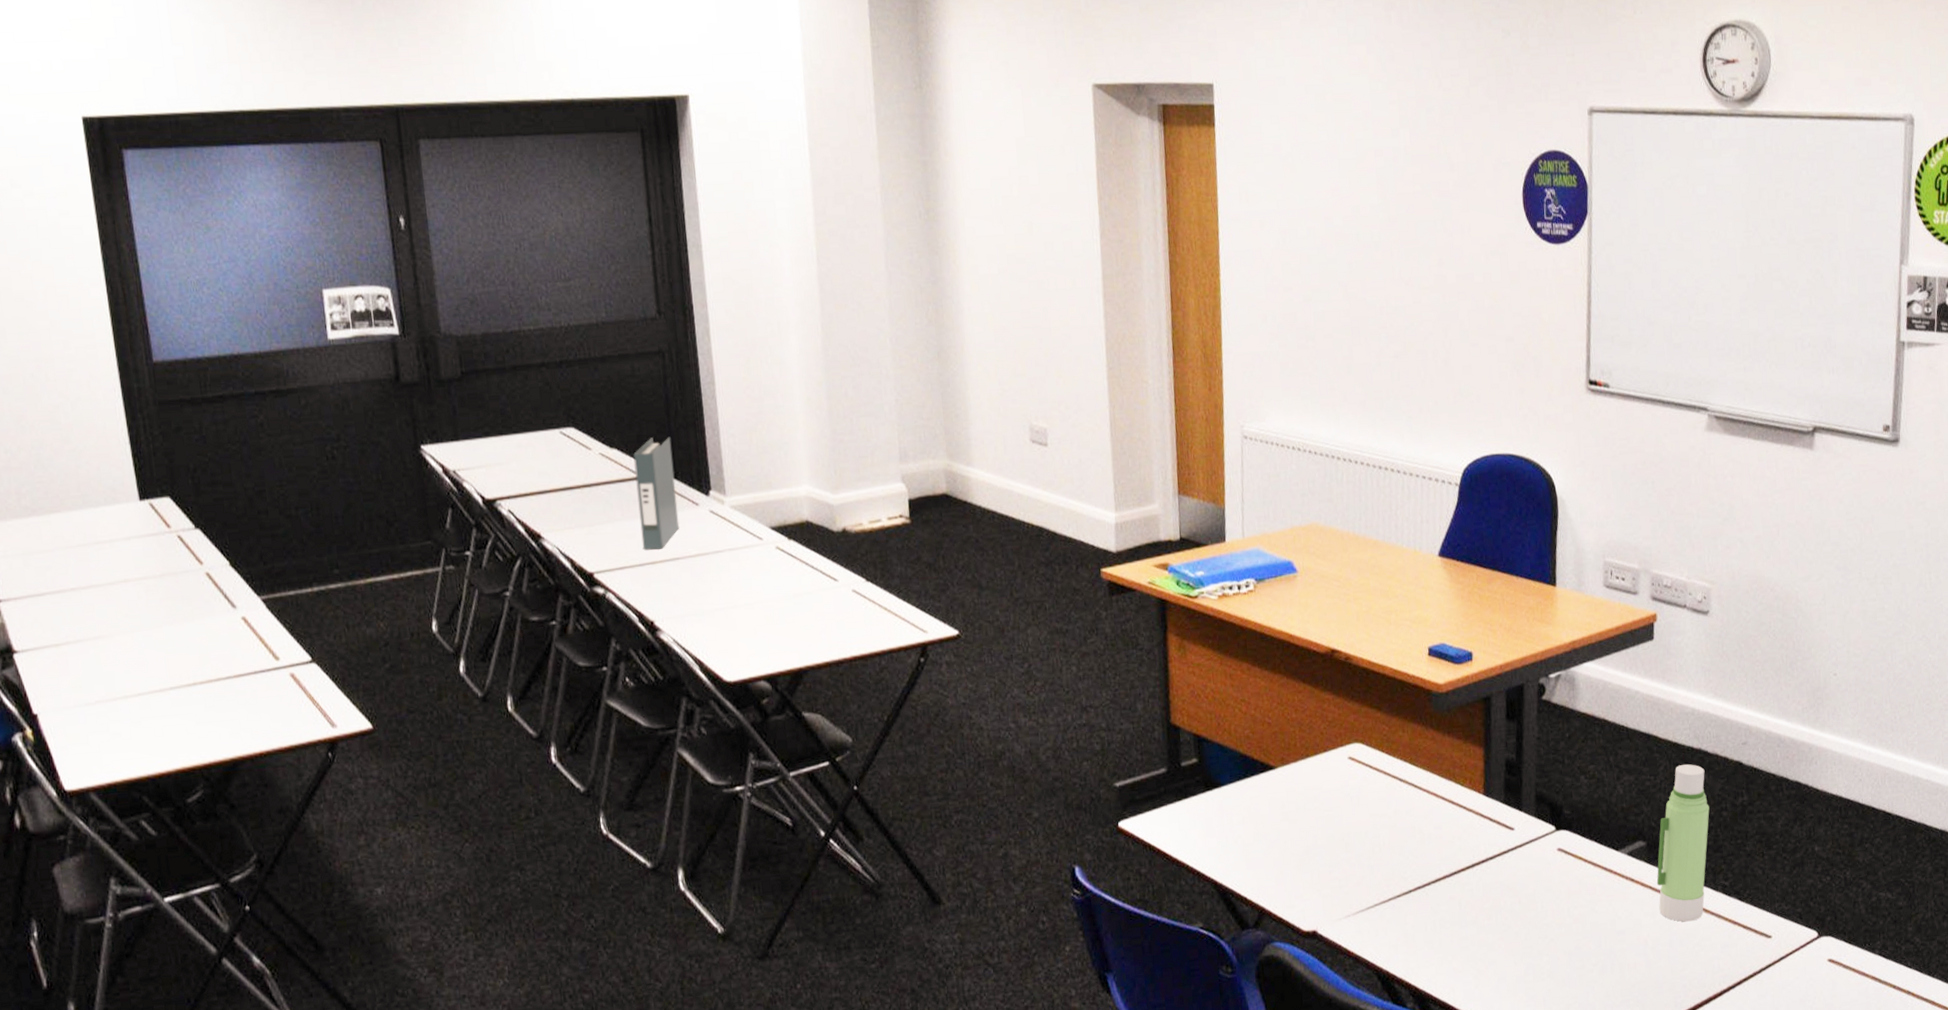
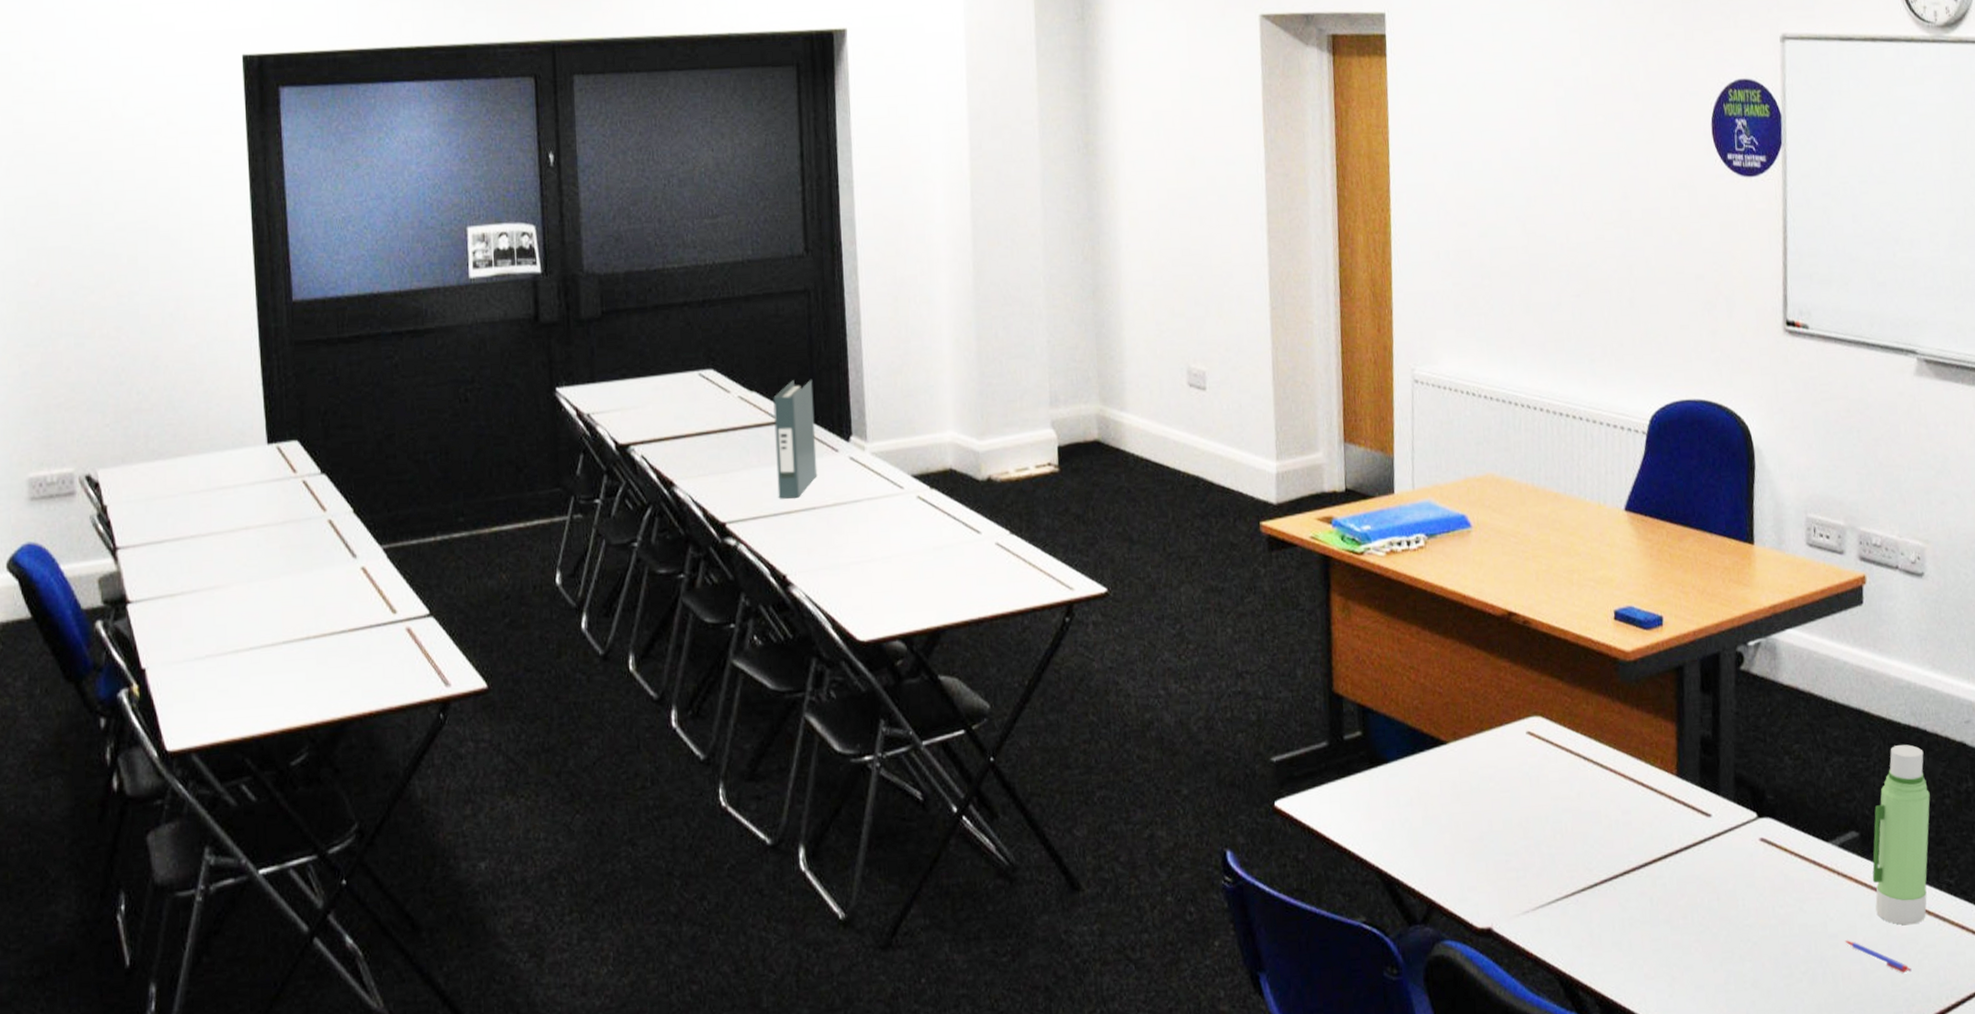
pen: none [1631,935,1689,963] -> present [1845,940,1912,973]

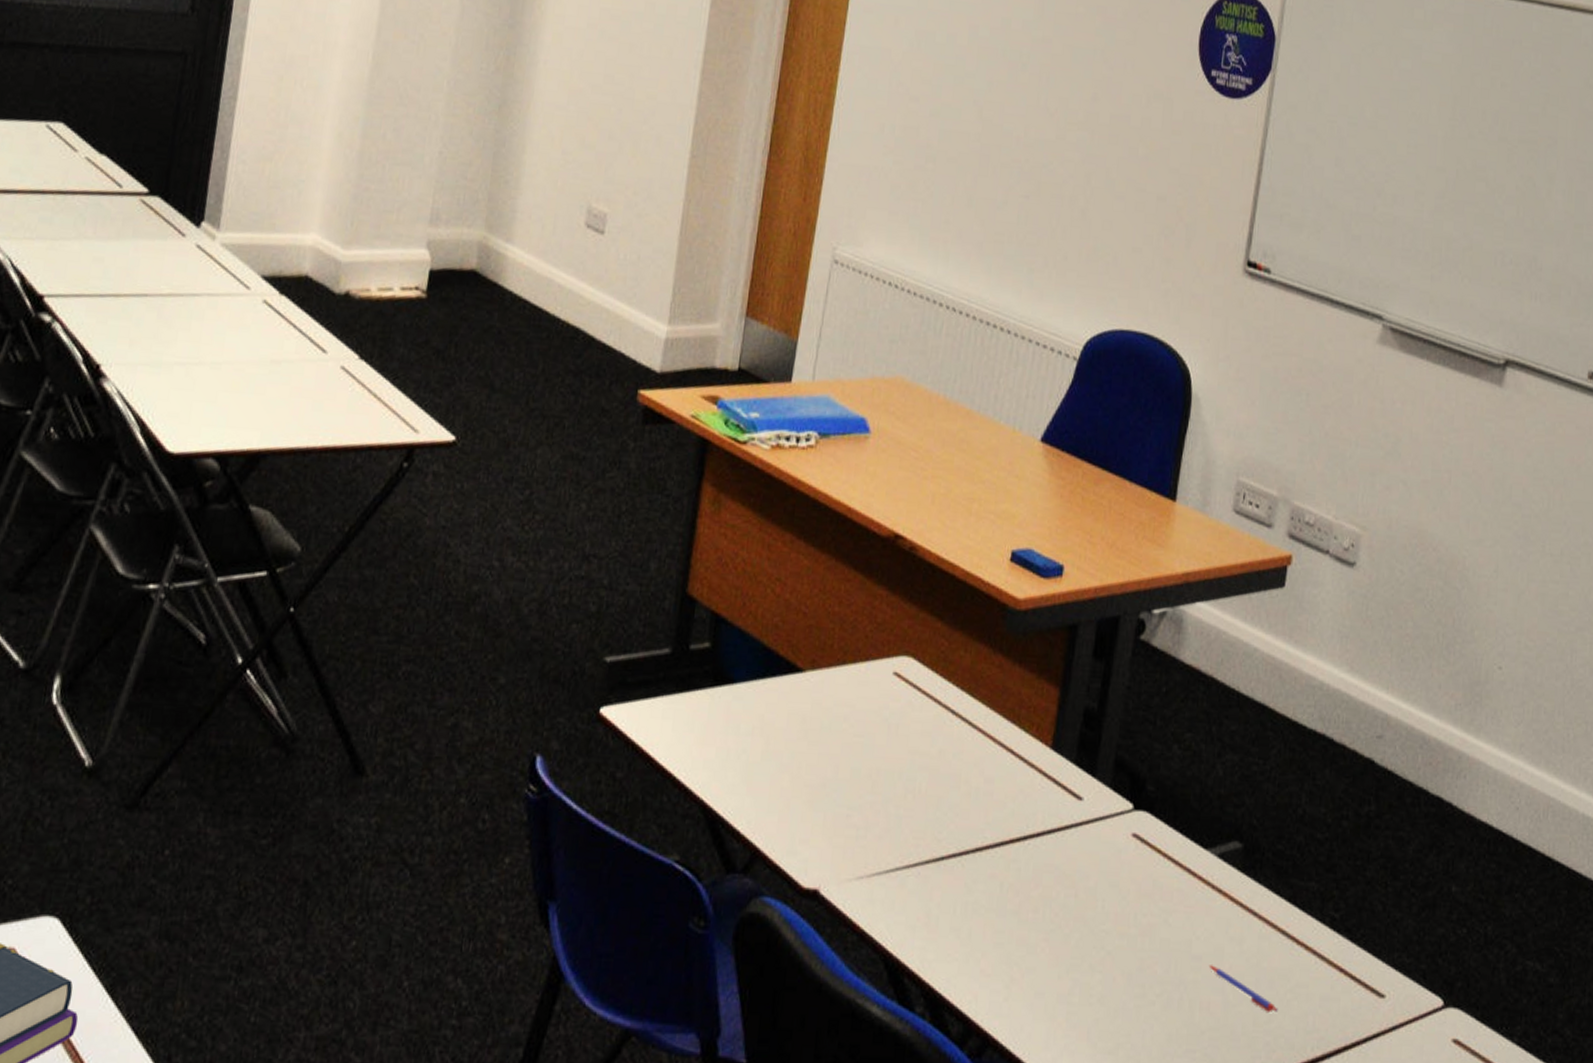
binder: present [773,379,818,499] -> none [108,149,172,281]
water bottle: present [1872,744,1930,925] -> none [1248,751,1327,958]

